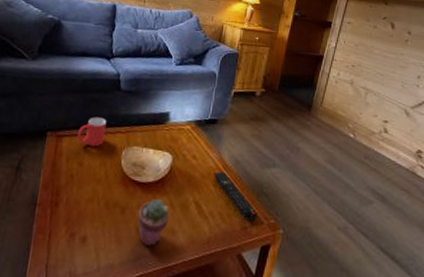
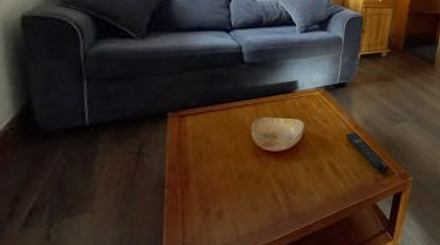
mug: present [77,117,107,147] -> none [201,92,233,123]
potted succulent: present [137,198,170,246] -> none [273,164,305,210]

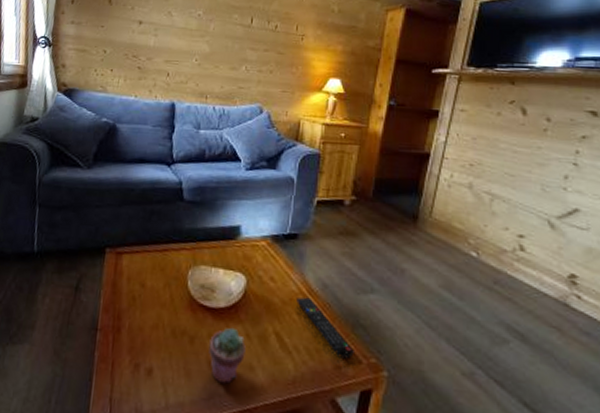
potted succulent: none [273,164,305,210] -> present [209,327,246,384]

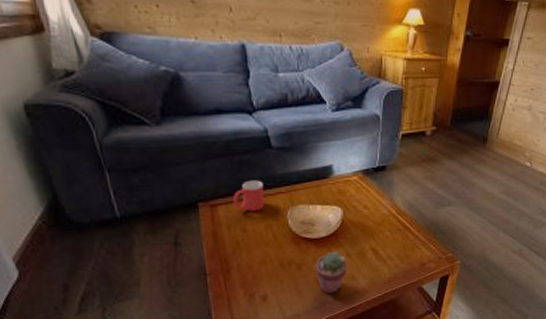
mug: none [137,231,170,266] -> present [232,180,265,212]
remote control: present [296,297,354,359] -> none [388,217,435,258]

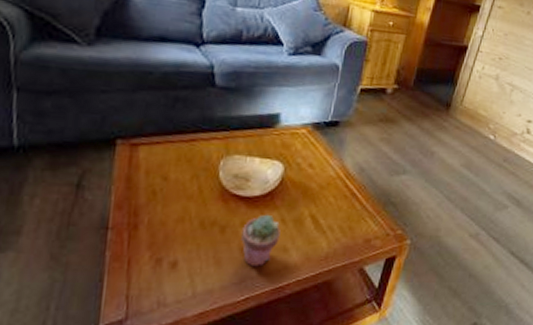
mug: present [232,180,265,212] -> none [158,120,199,157]

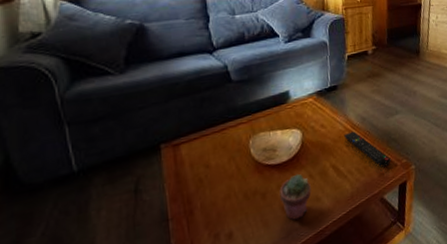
remote control: none [334,181,384,233] -> present [344,131,391,168]

